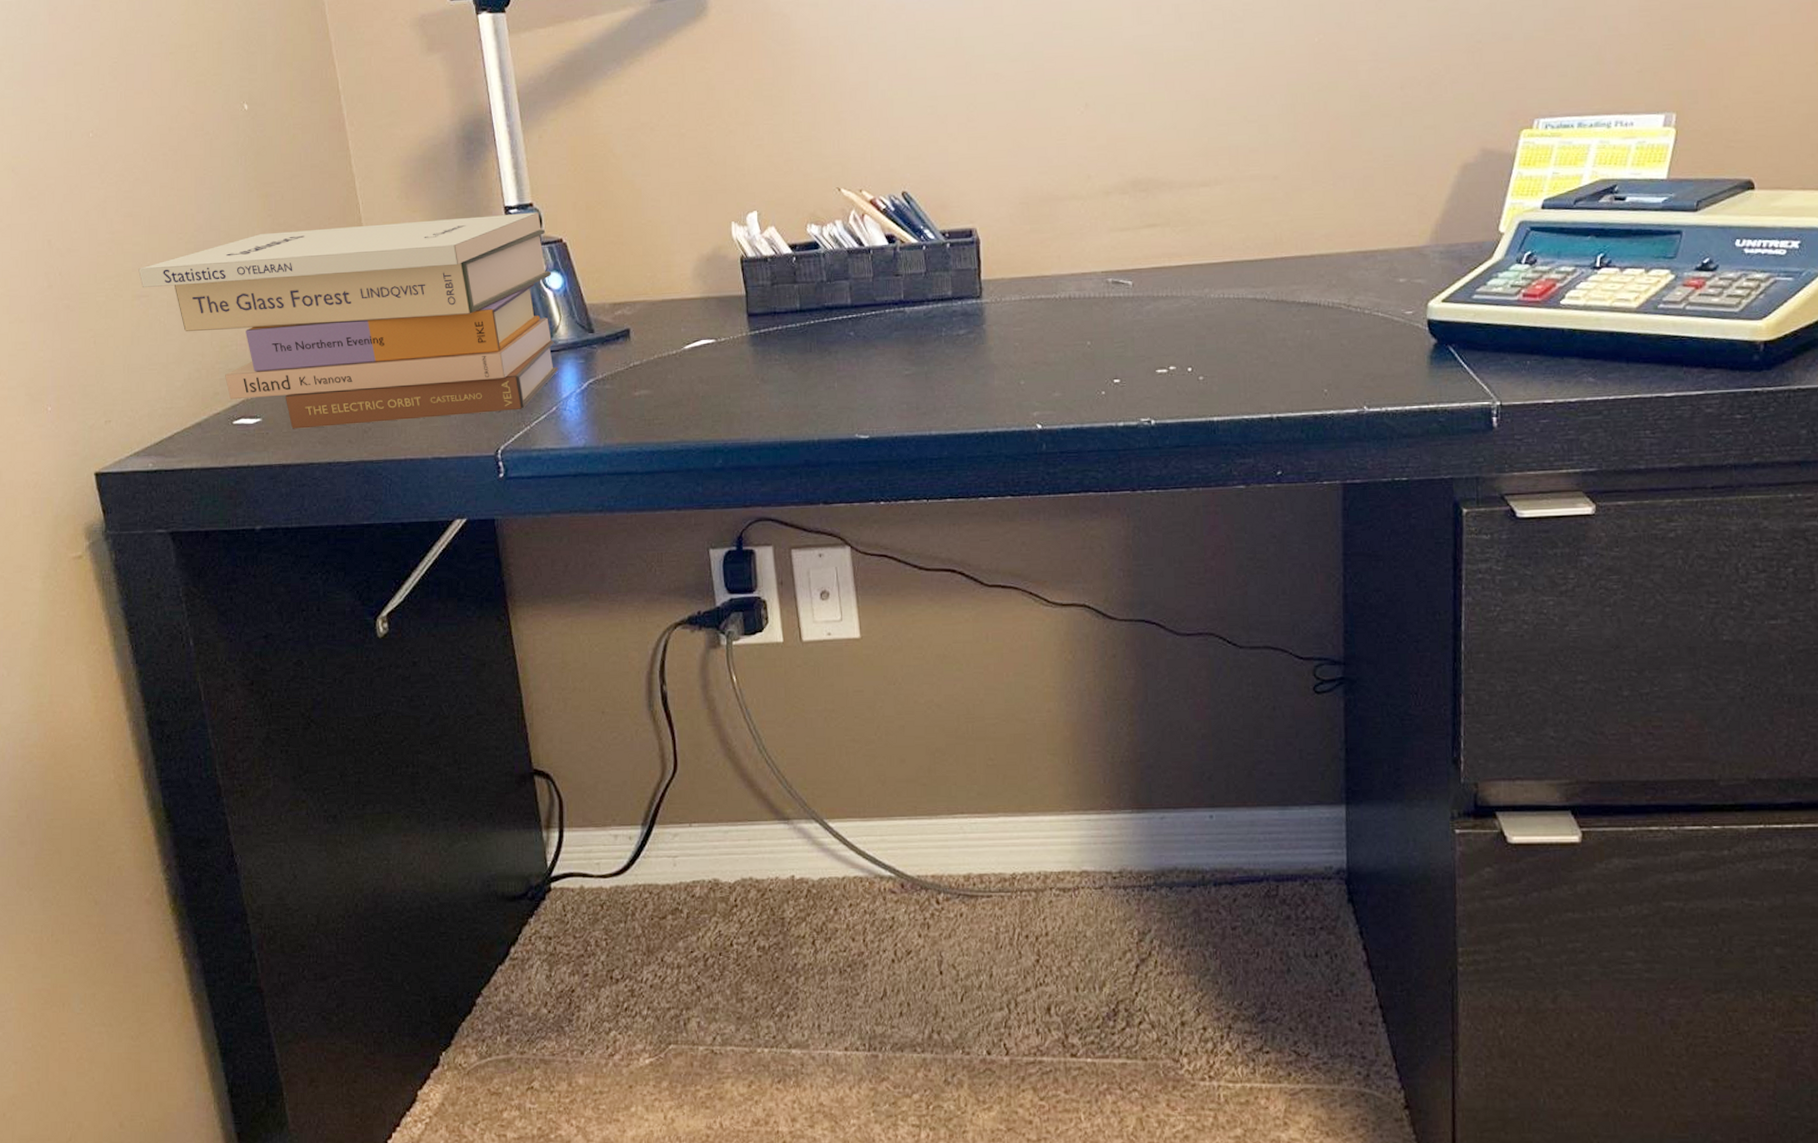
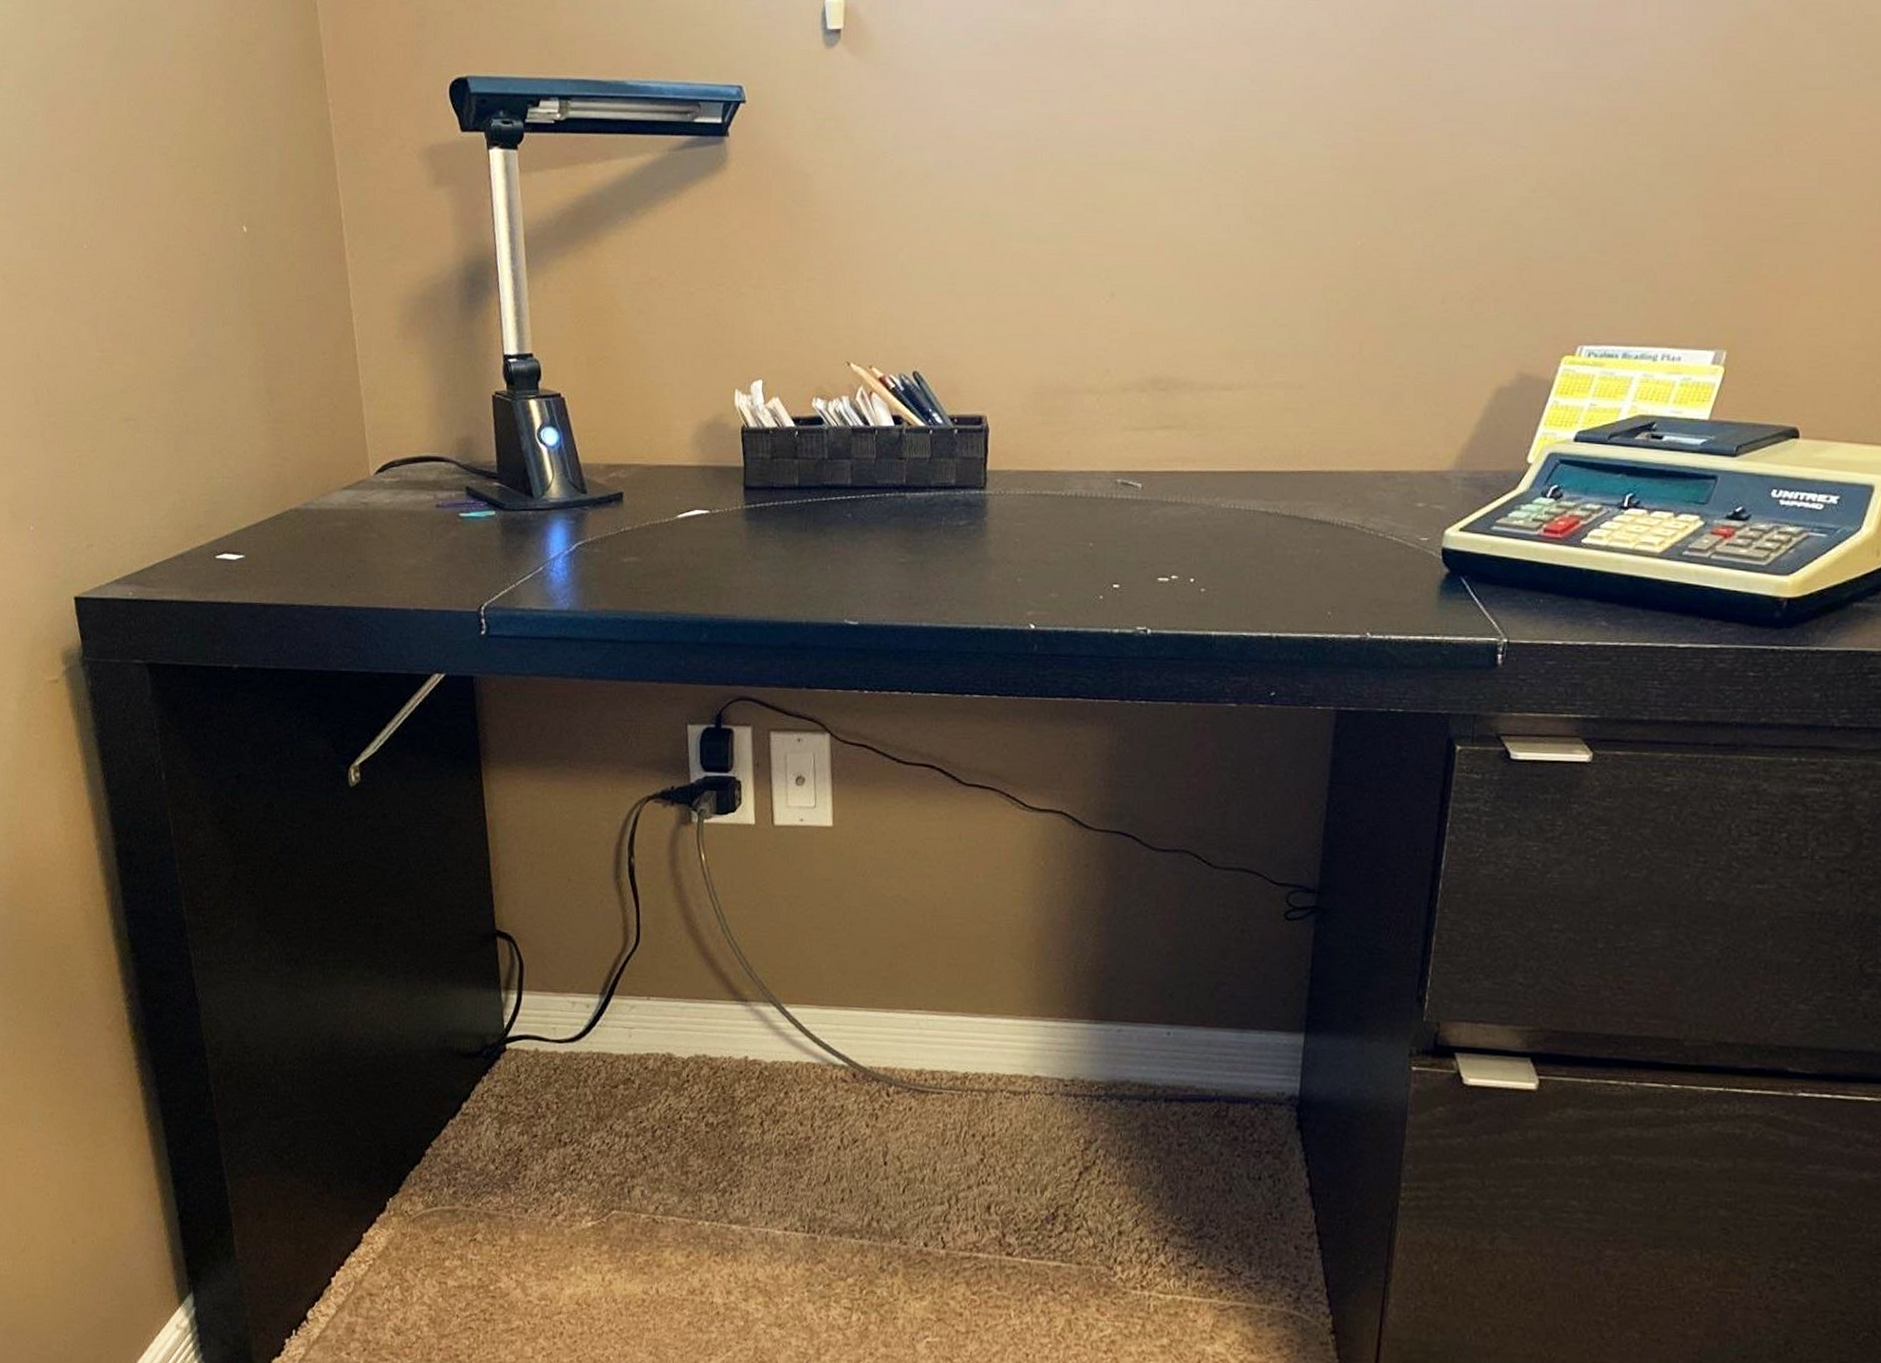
books: present [138,212,559,429] -> none [127,363,548,569]

